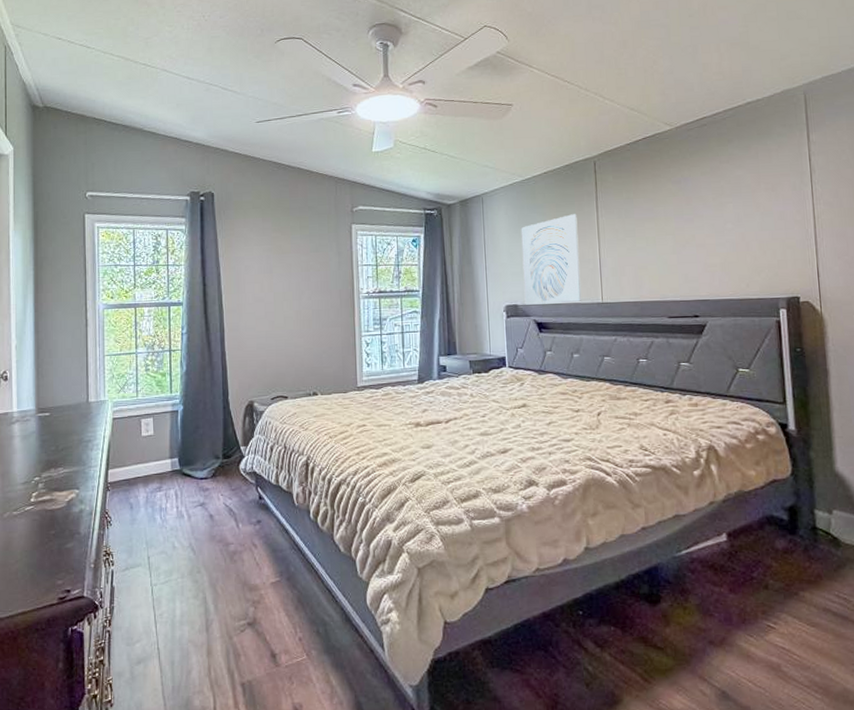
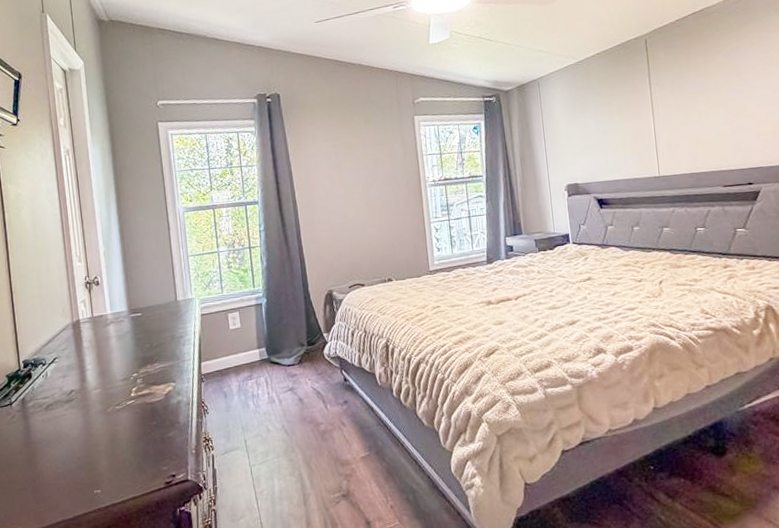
wall art: present [521,214,582,305] -> none [577,92,640,183]

